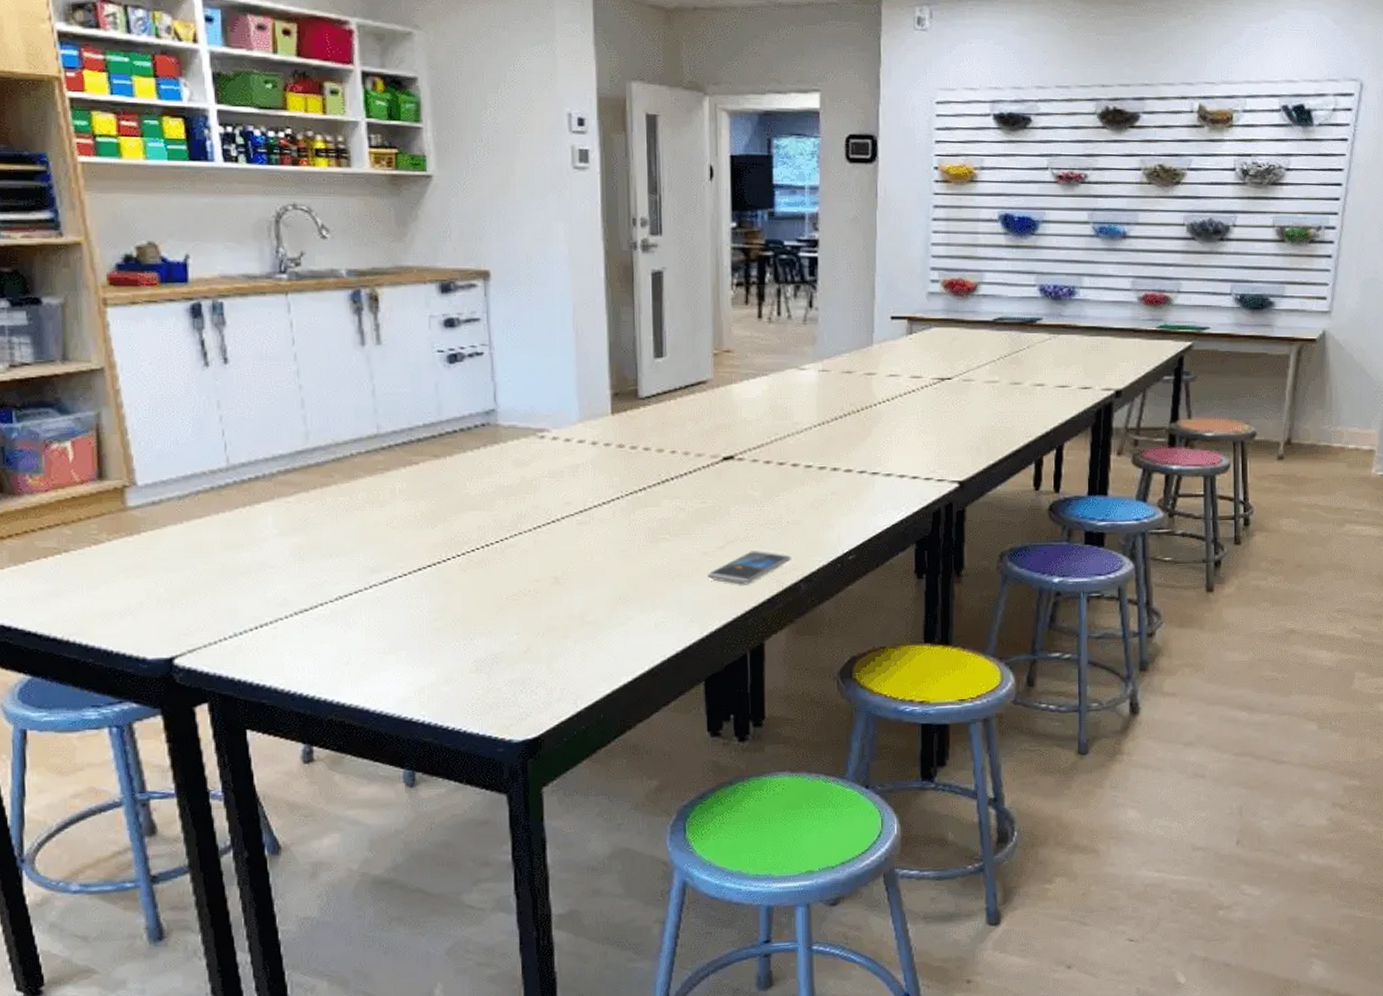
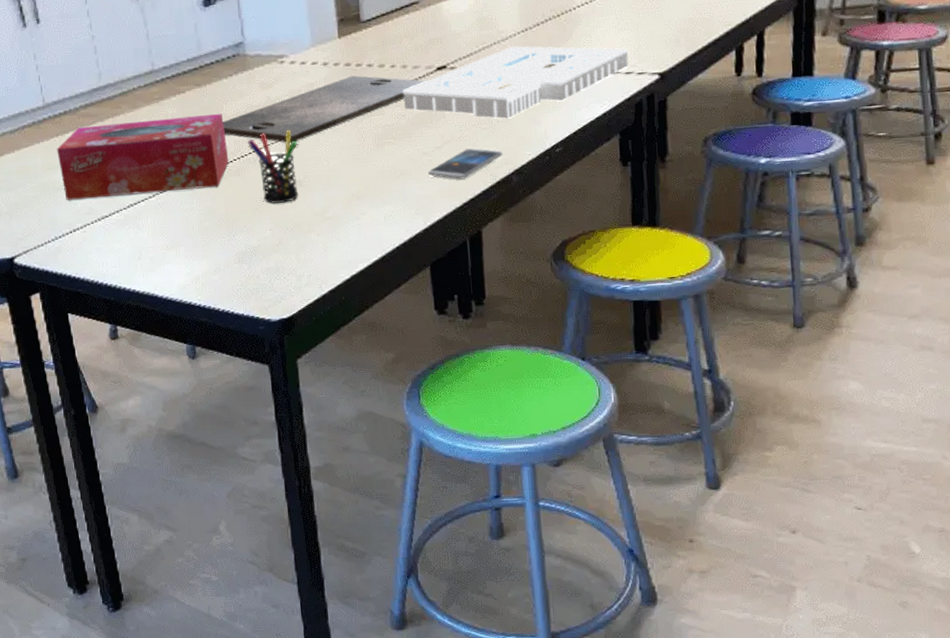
tissue box: none [242,492,471,588] -> present [56,113,229,200]
cutting board: none [465,459,711,532] -> present [223,75,427,143]
pen holder: none [495,517,555,604] -> present [248,130,299,205]
architectural model: none [683,440,929,520] -> present [403,46,629,119]

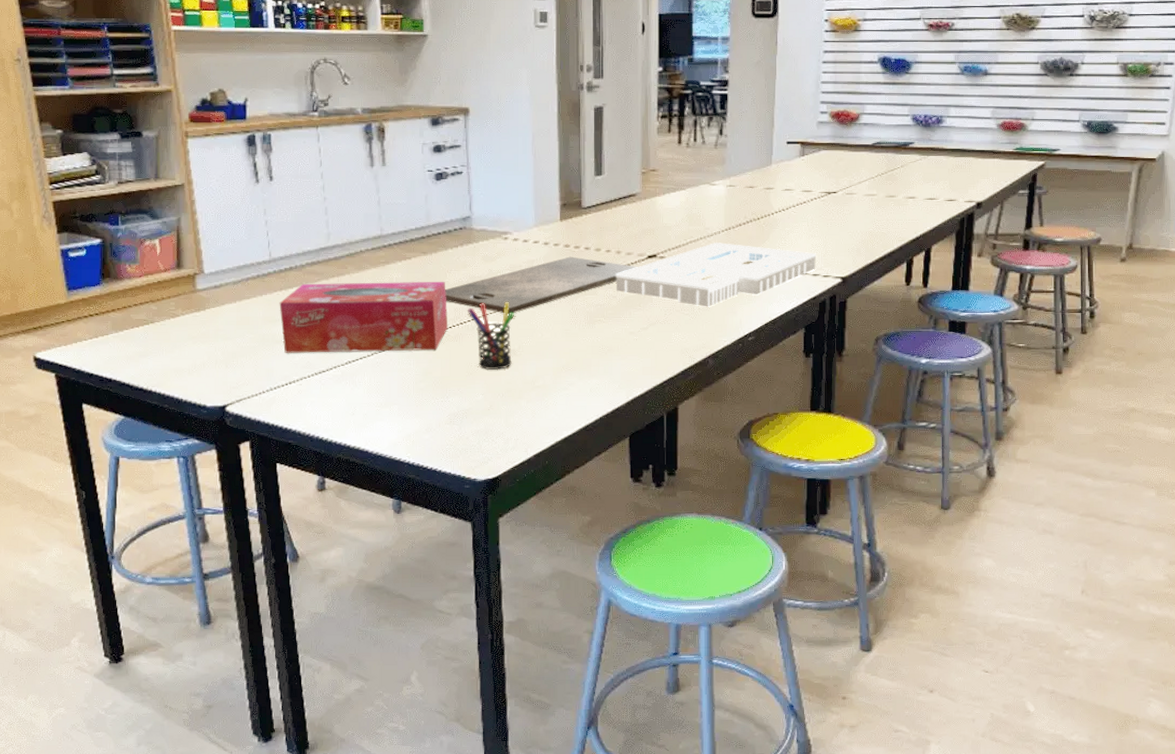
smartphone: present [427,148,503,180] -> none [633,332,702,359]

